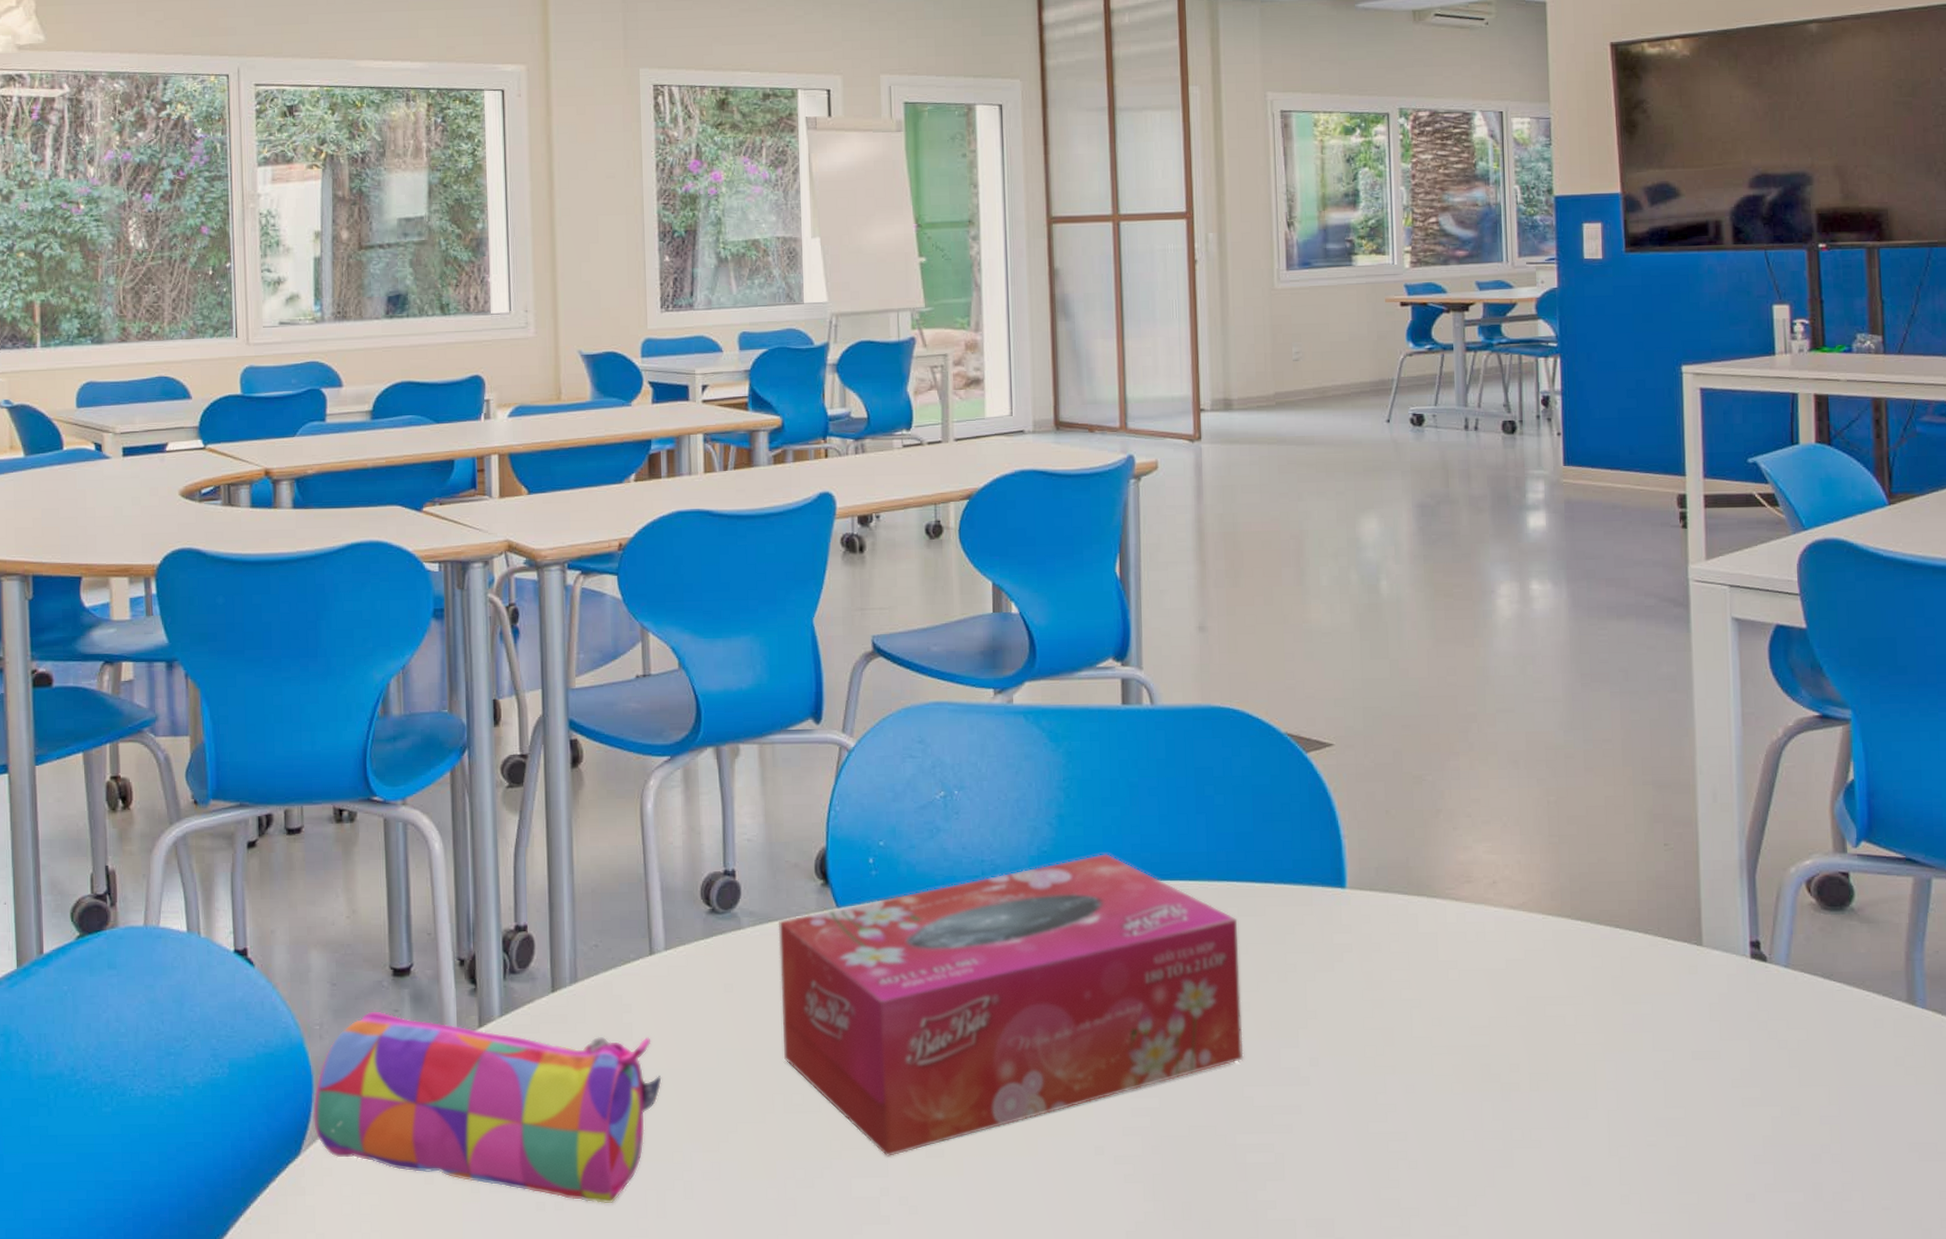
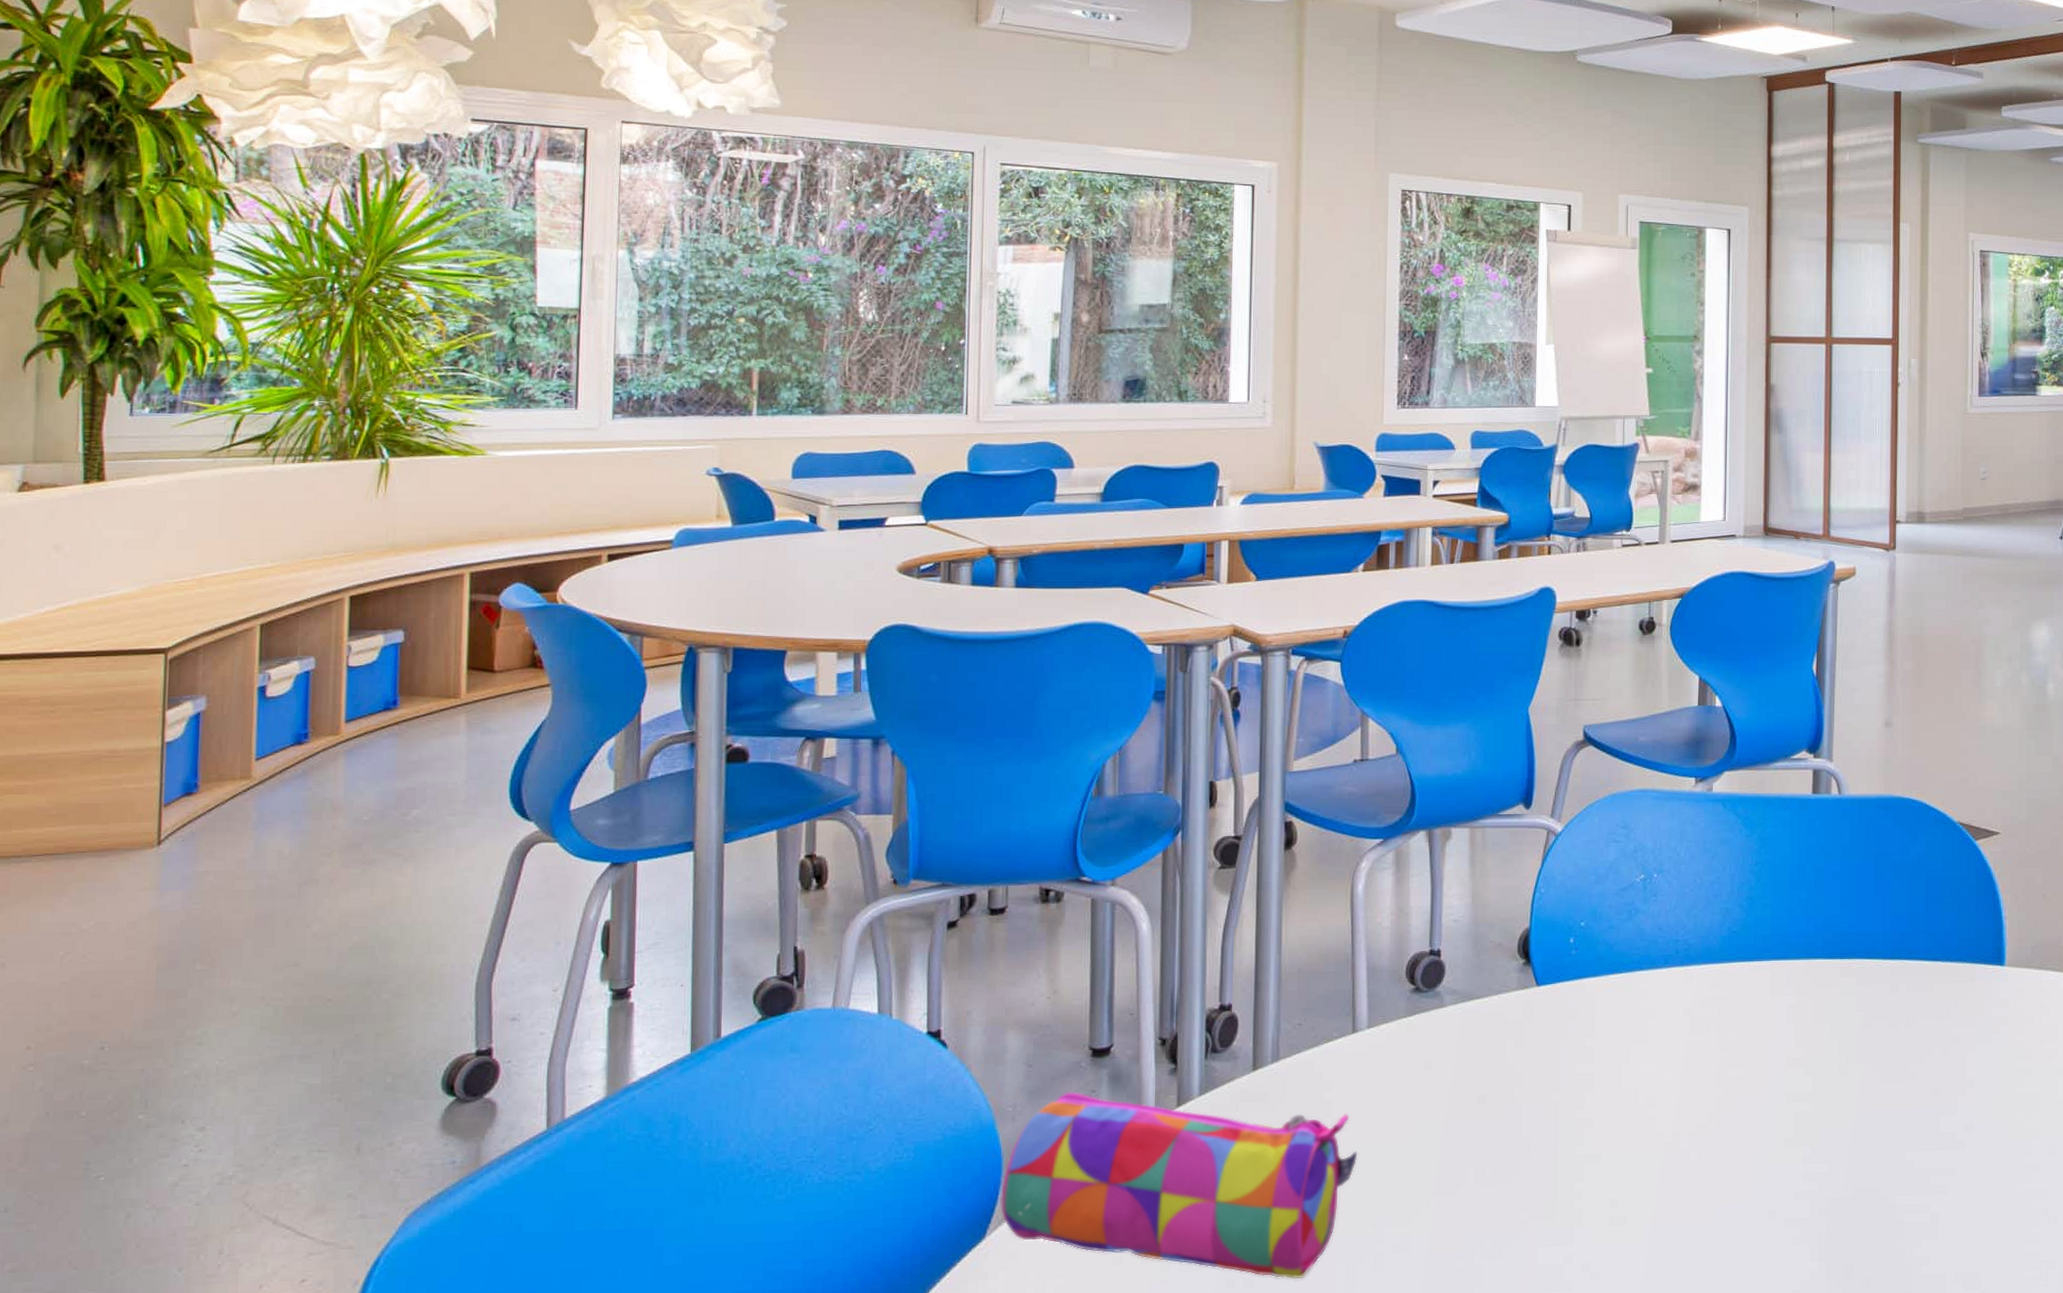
tissue box: present [779,854,1244,1158] -> none [1478,934,1907,1226]

